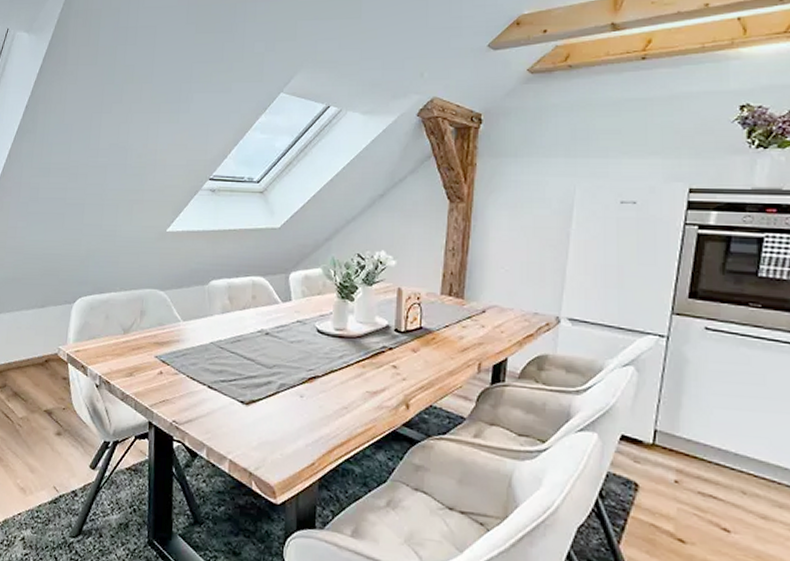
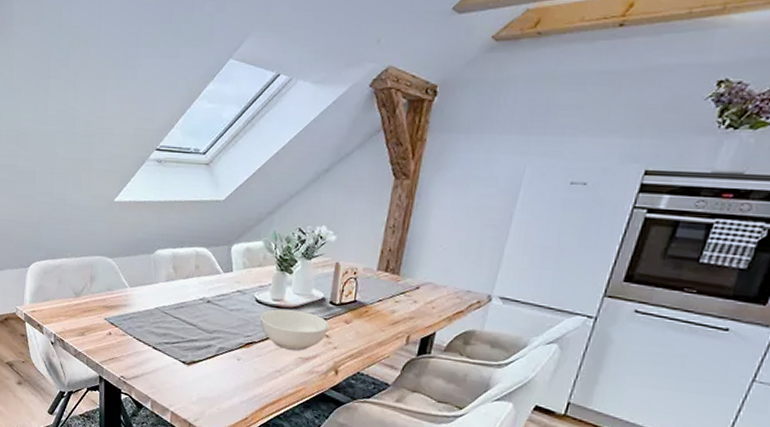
bowl: none [322,338,397,384] -> present [260,308,330,351]

